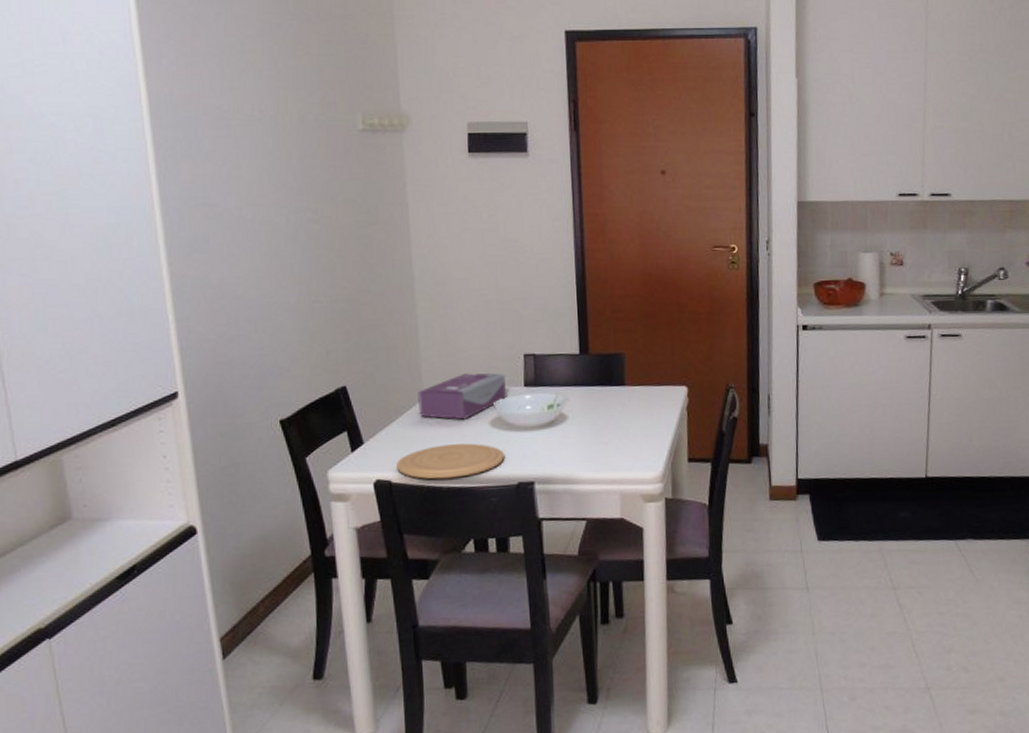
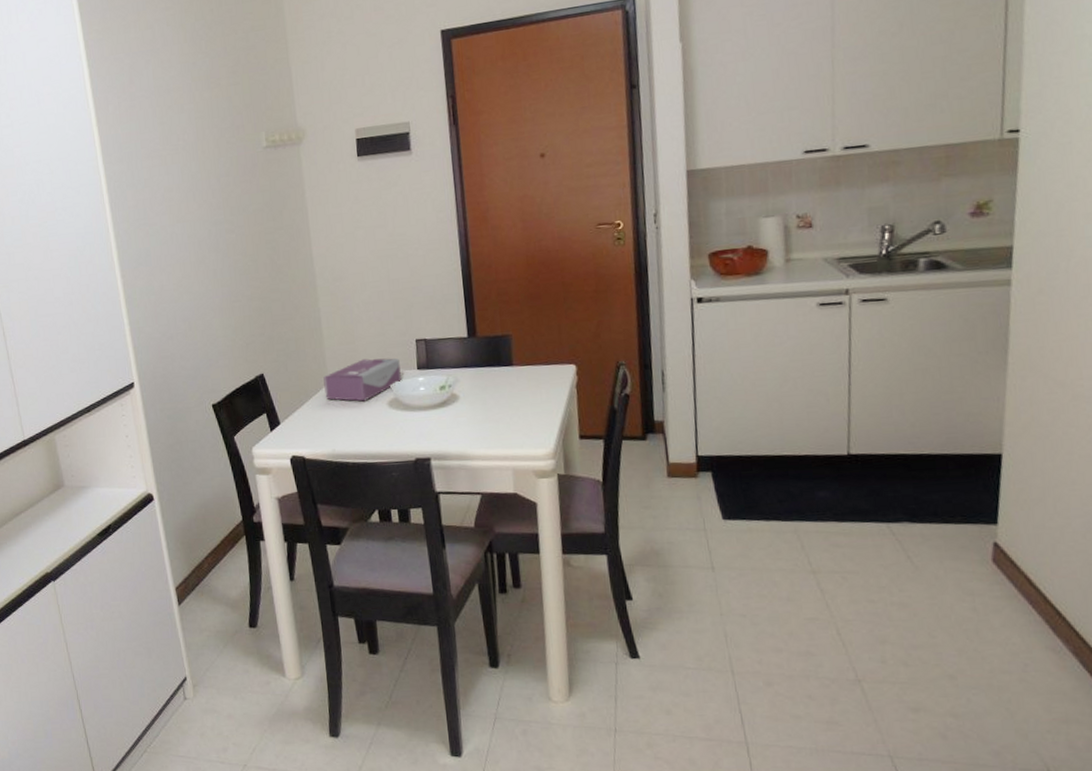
plate: present [396,443,505,480] -> none [308,422,403,456]

